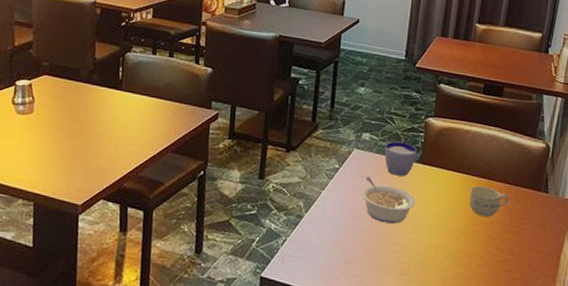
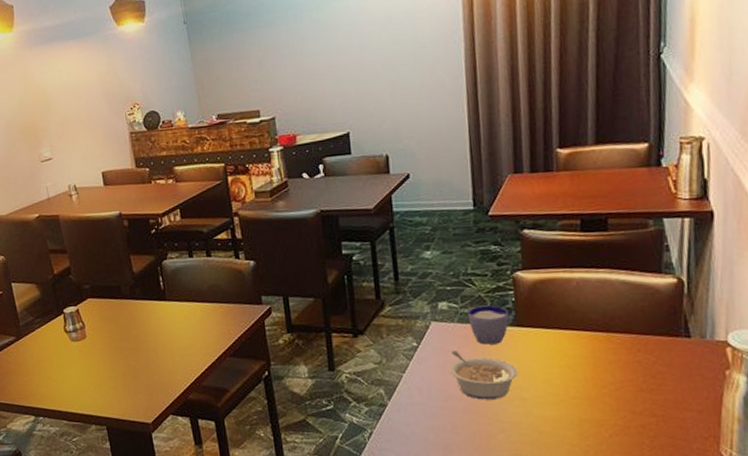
cup: present [469,185,510,217] -> none [585,341,639,377]

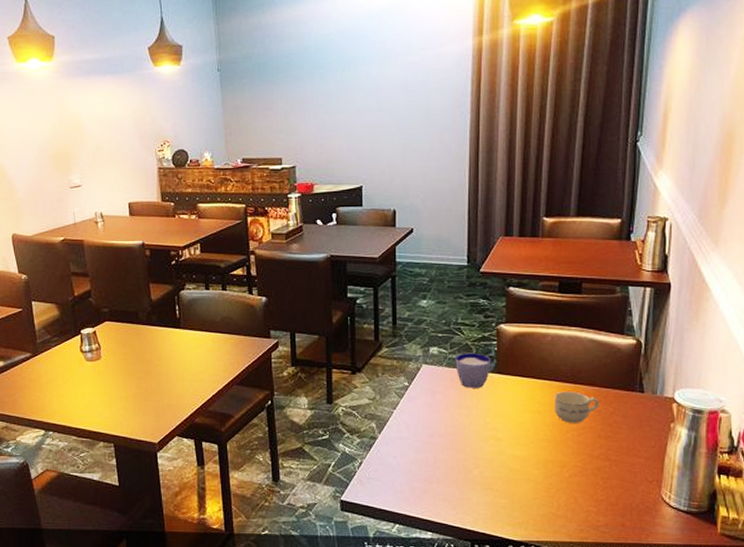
legume: present [448,351,519,400] -> none [434,392,496,438]
cup: none [585,341,639,377] -> present [554,391,600,423]

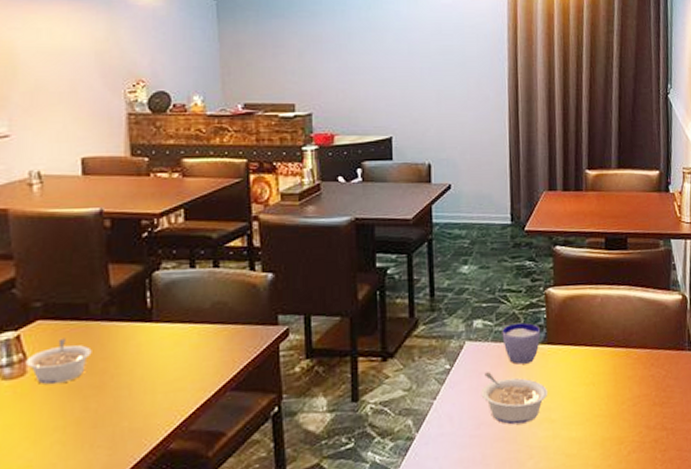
legume: none [100,335,142,368] -> present [25,338,92,385]
legume: none [434,392,496,438] -> present [481,372,549,425]
cup: present [554,391,600,423] -> none [608,356,653,393]

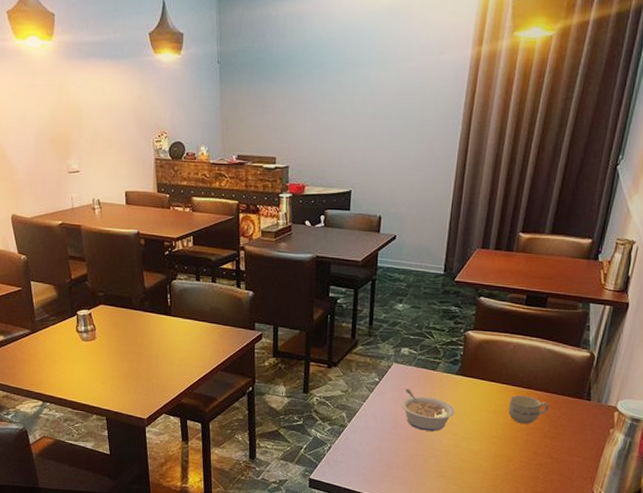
legume: present [25,338,92,385] -> none [95,319,134,349]
cup: present [502,322,541,365] -> none [423,355,457,388]
cup: none [608,356,653,393] -> present [508,395,550,424]

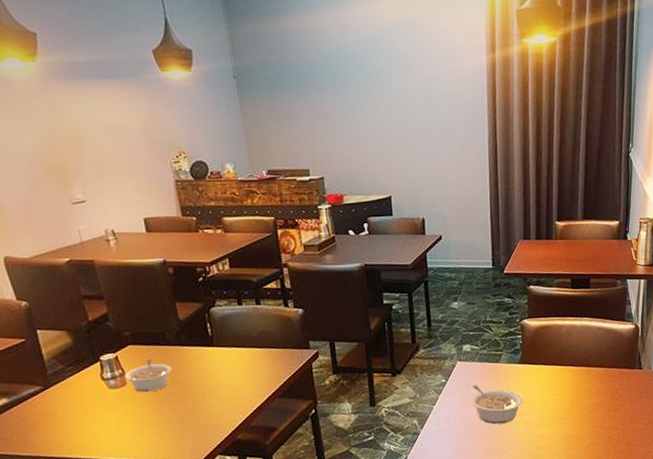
legume: none [95,319,134,349] -> present [124,358,172,393]
cup: present [508,395,550,424] -> none [571,373,608,401]

